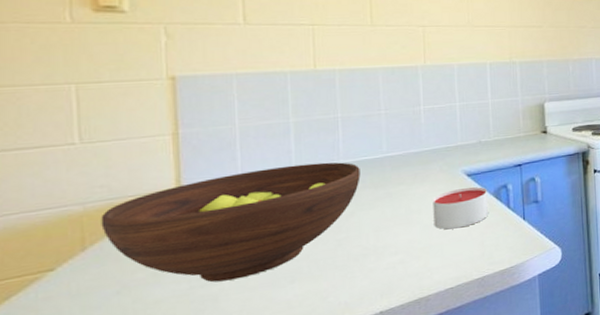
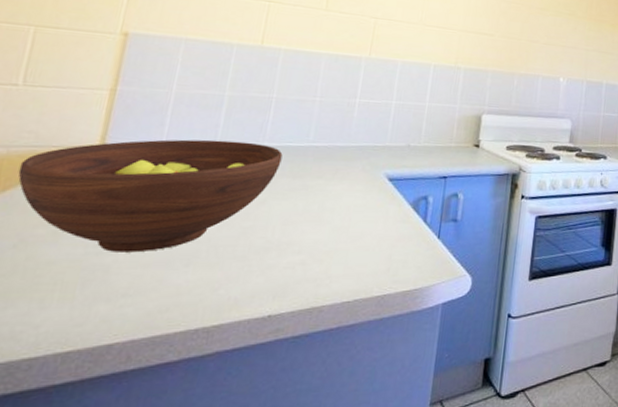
candle: present [433,187,488,230] -> none [344,192,406,236]

